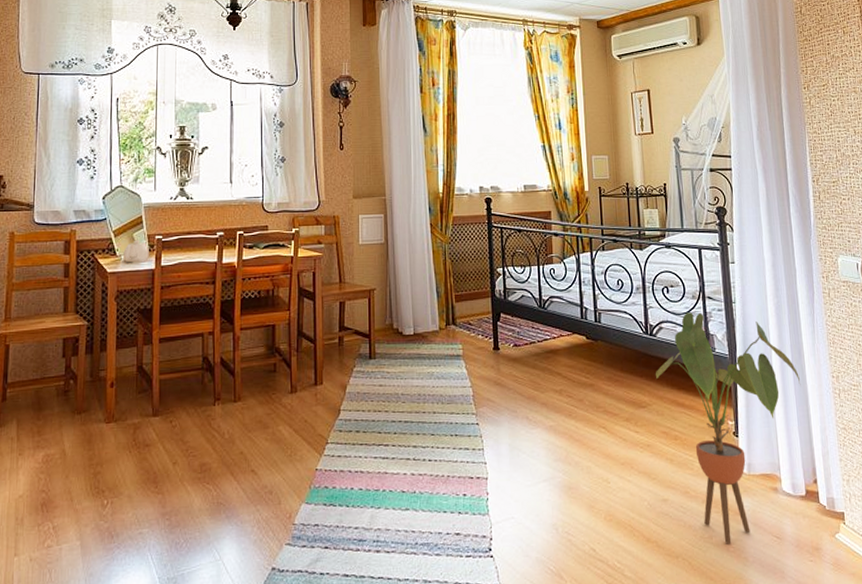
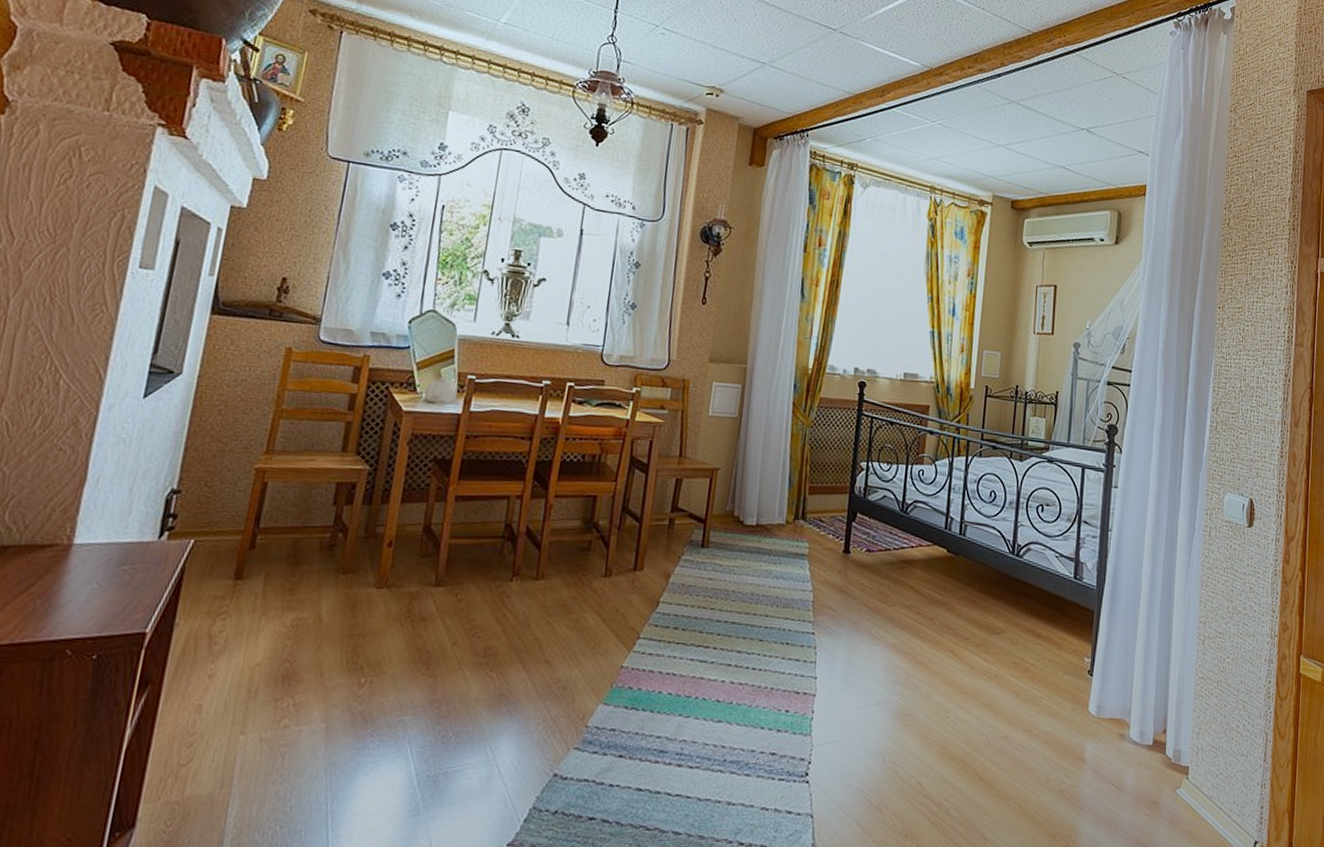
house plant: present [655,312,801,544] -> none [1015,535,1166,790]

